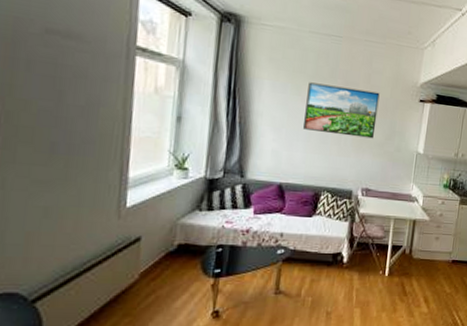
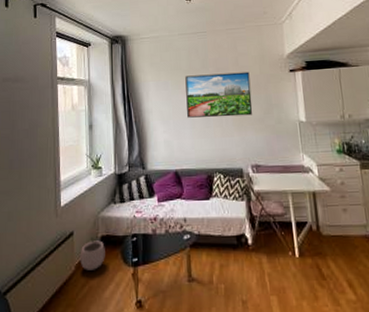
plant pot: none [146,244,182,279] -> present [80,236,105,270]

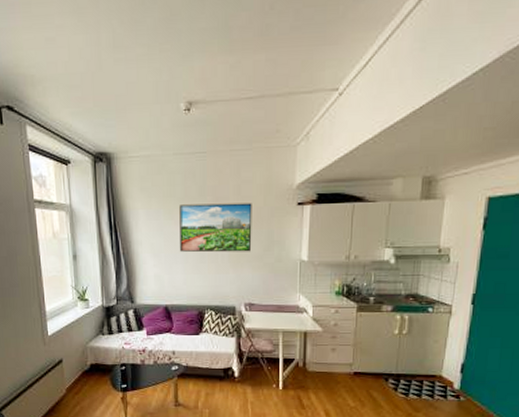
plant pot: present [80,236,105,270] -> none [70,364,95,393]

